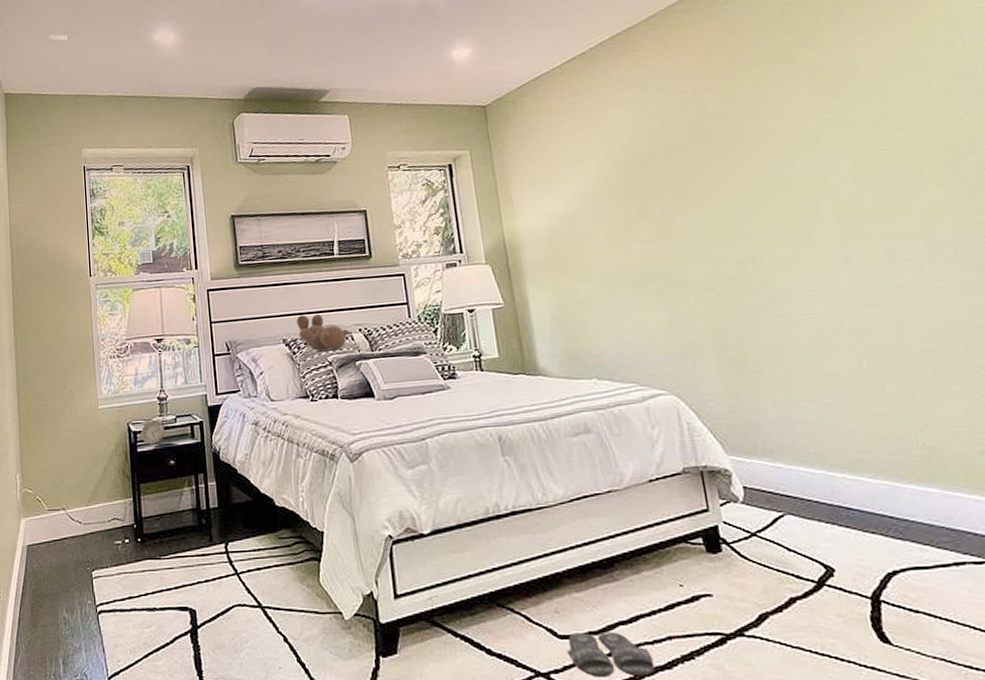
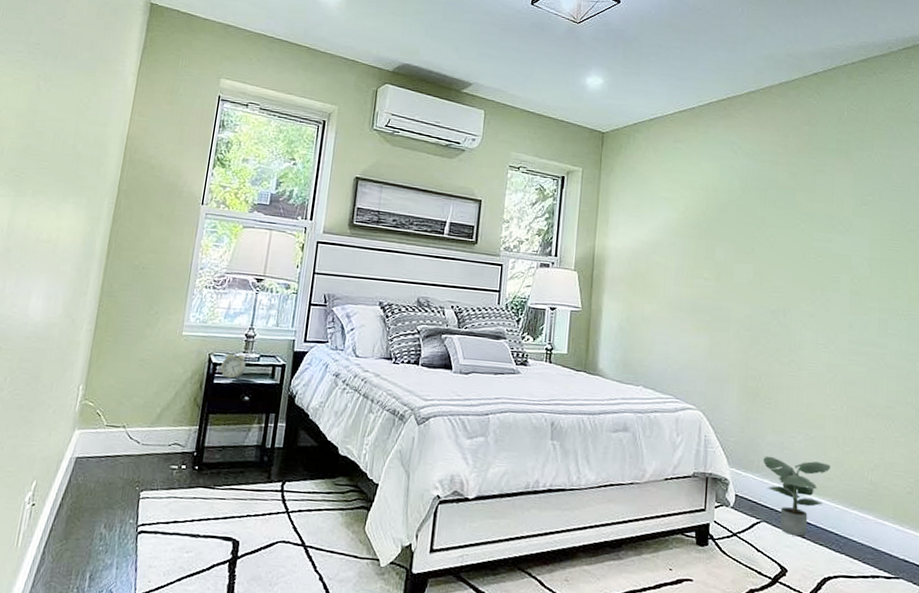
teddy bear: present [296,313,350,352] -> none [395,283,442,322]
potted plant: none [769,432,864,527] -> present [763,456,831,537]

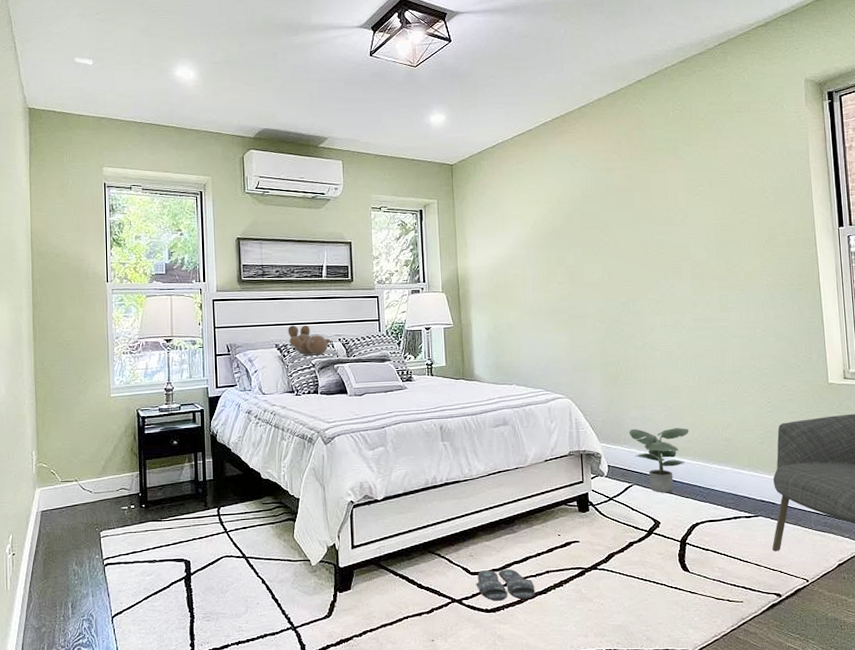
alarm clock: present [220,349,246,379] -> none [149,403,170,428]
teddy bear: none [395,283,442,322] -> present [288,324,331,356]

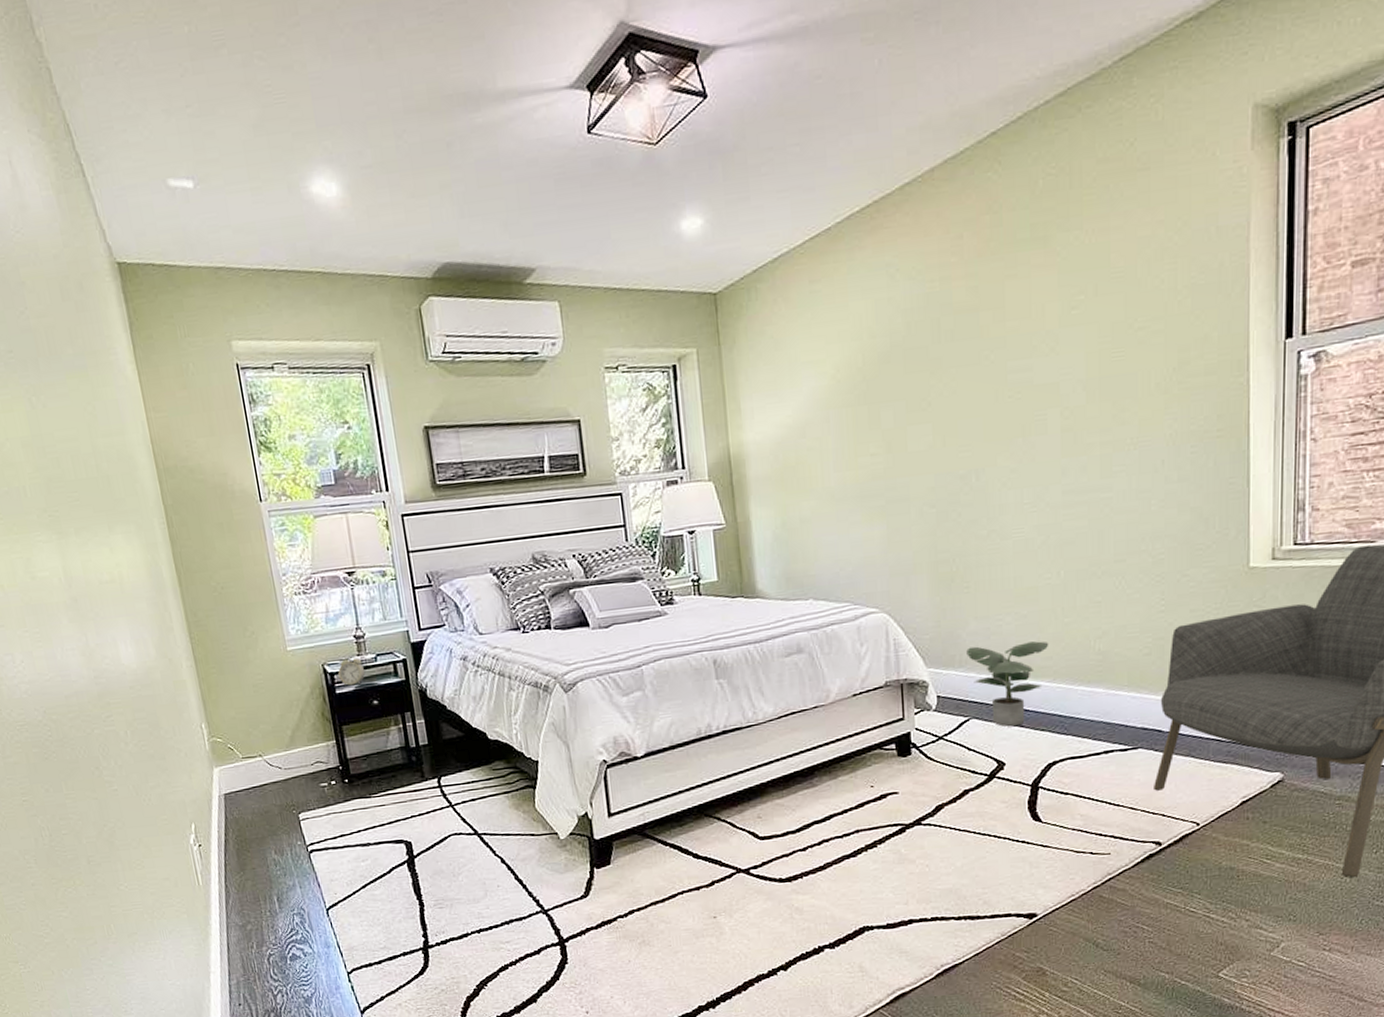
alarm clock: none [149,403,170,428] -> present [338,654,366,686]
teddy bear: present [288,324,331,356] -> none [504,539,563,581]
slippers: present [476,569,535,601] -> none [766,830,842,869]

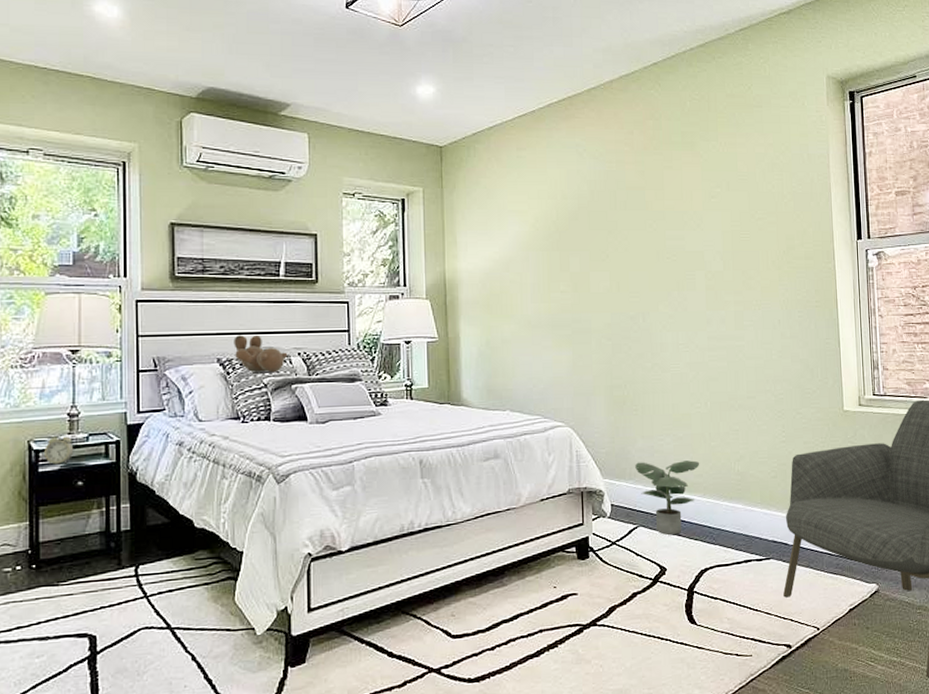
teddy bear: none [504,539,563,581] -> present [234,334,288,374]

